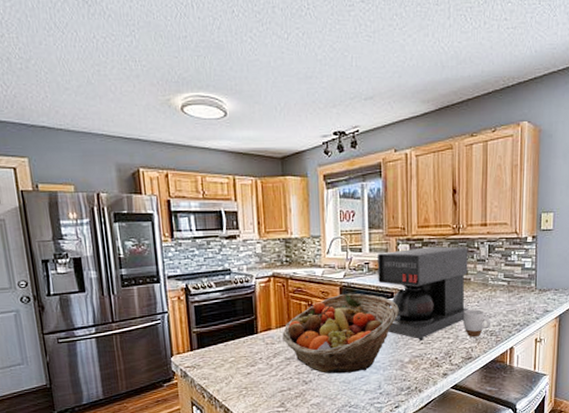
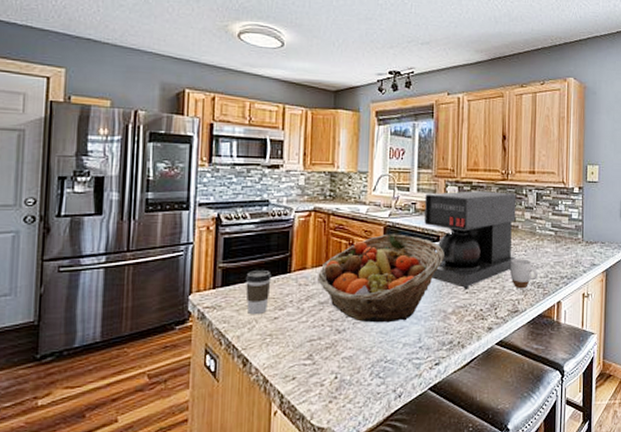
coffee cup: none [218,333,241,372] -> present [245,271,272,315]

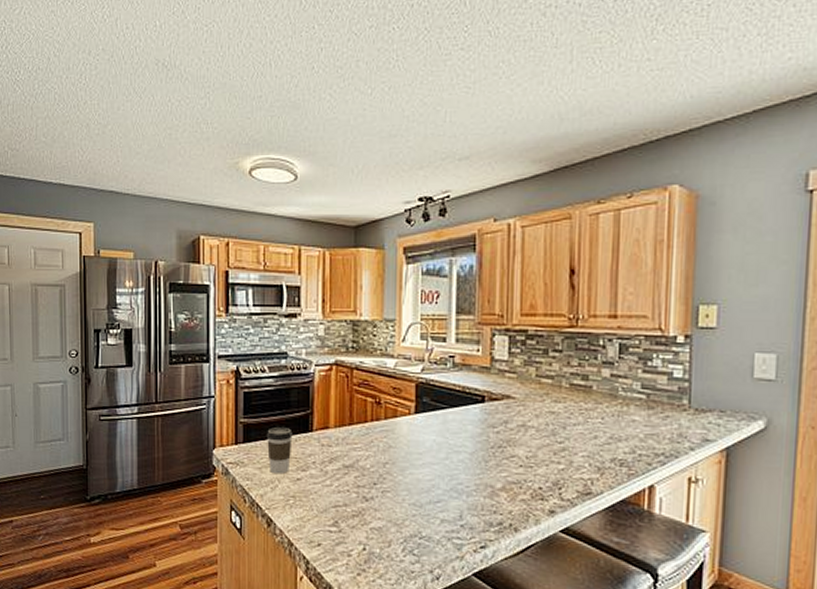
fruit basket: present [318,234,445,323] -> none [341,392,491,495]
coffee maker: present [424,191,517,289] -> none [465,341,590,462]
mug: present [510,259,539,289] -> none [580,427,622,466]

